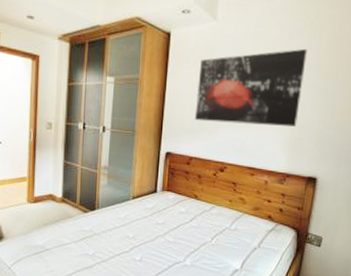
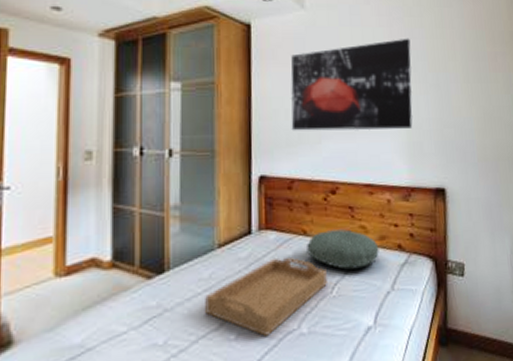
serving tray: none [121,211,209,262] -> present [205,256,327,336]
pillow: none [196,197,253,228] -> present [307,229,379,270]

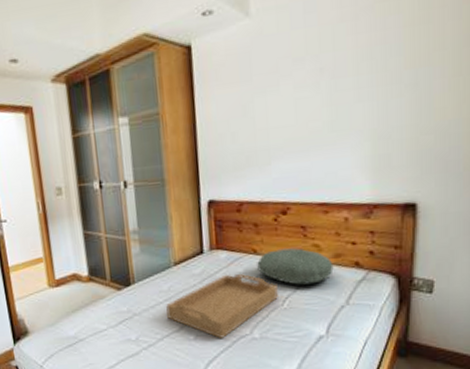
wall art: present [290,38,413,131] -> none [236,30,382,155]

